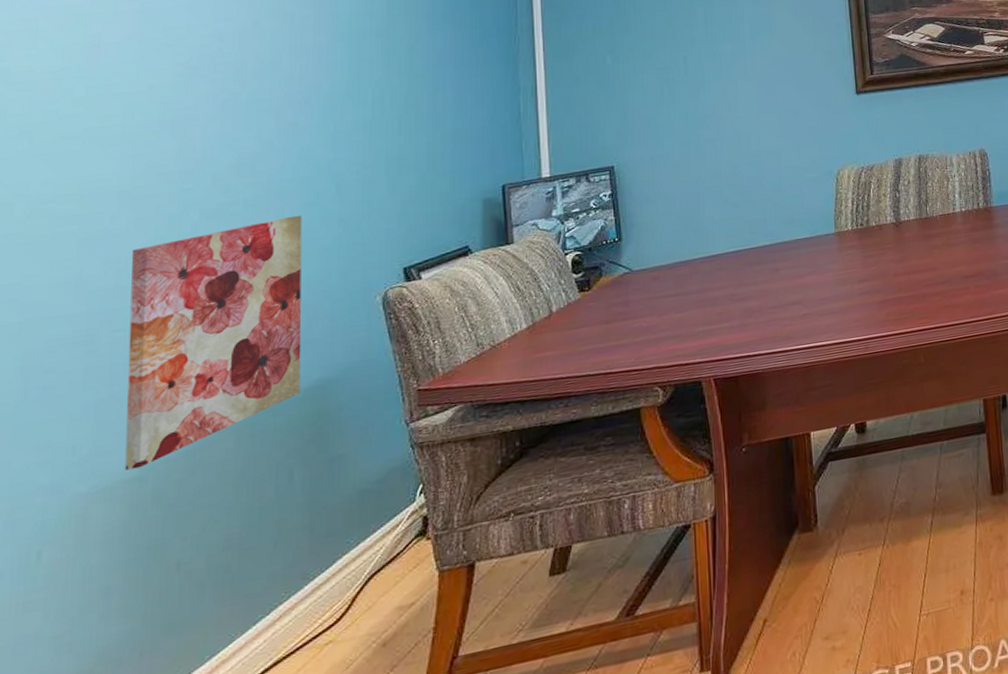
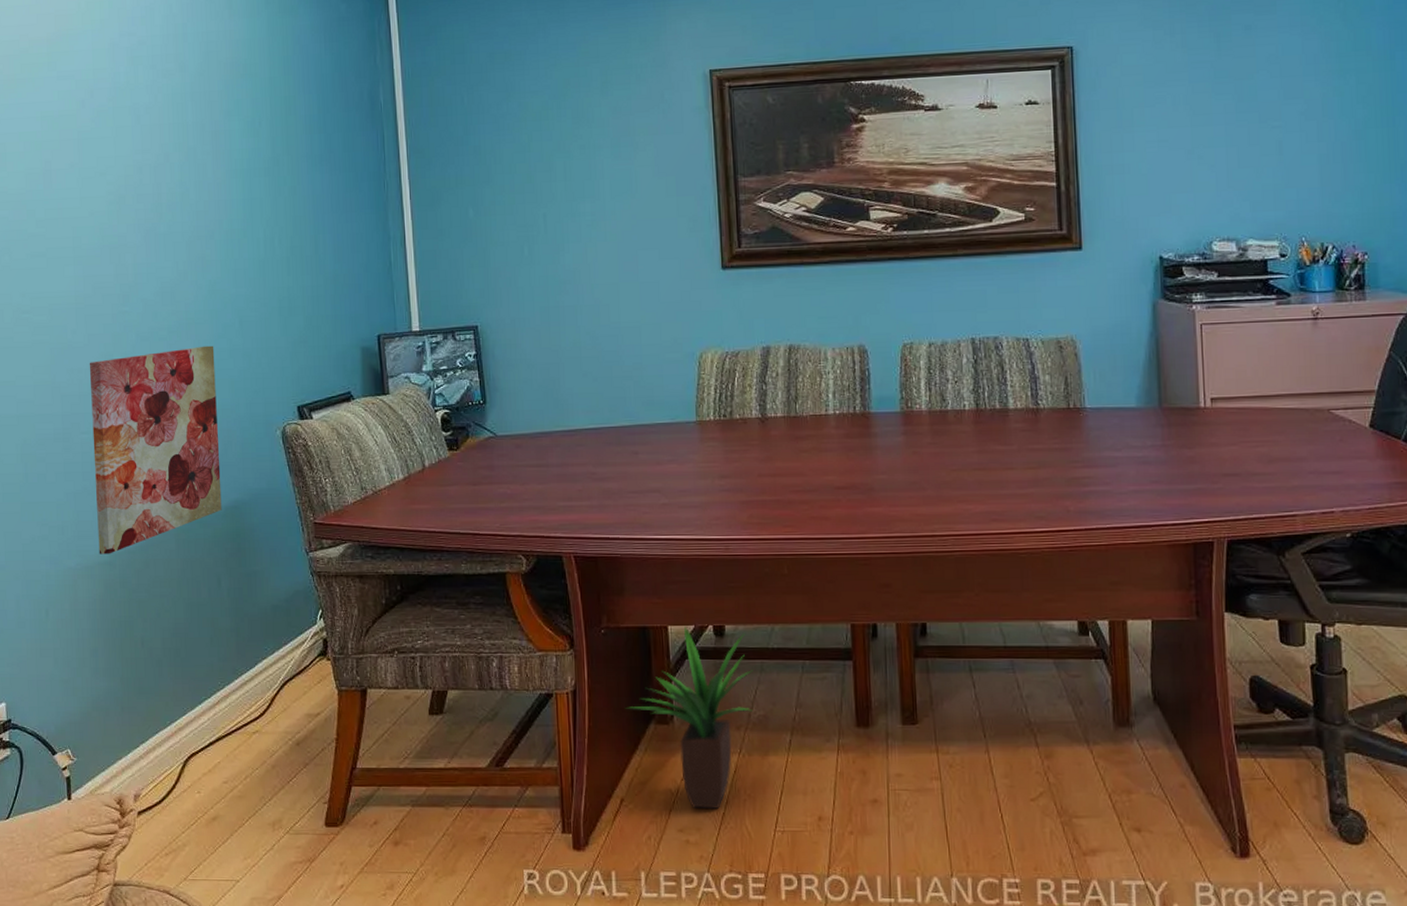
potted plant: none [768,426,895,612] -> present [625,626,753,810]

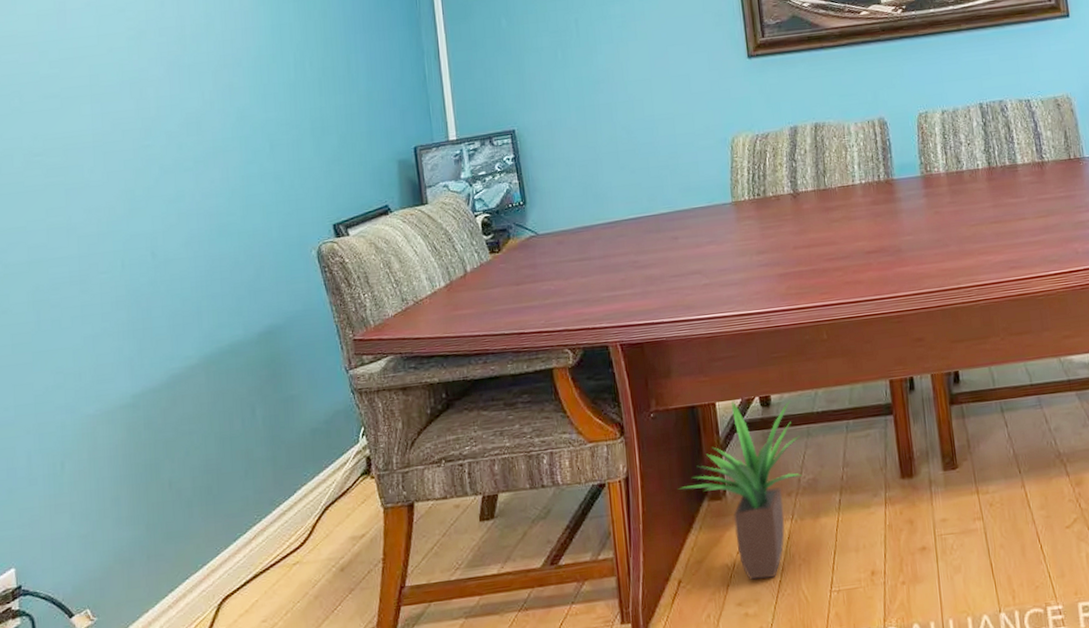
wall art: present [89,345,222,554] -> none [108,172,255,397]

